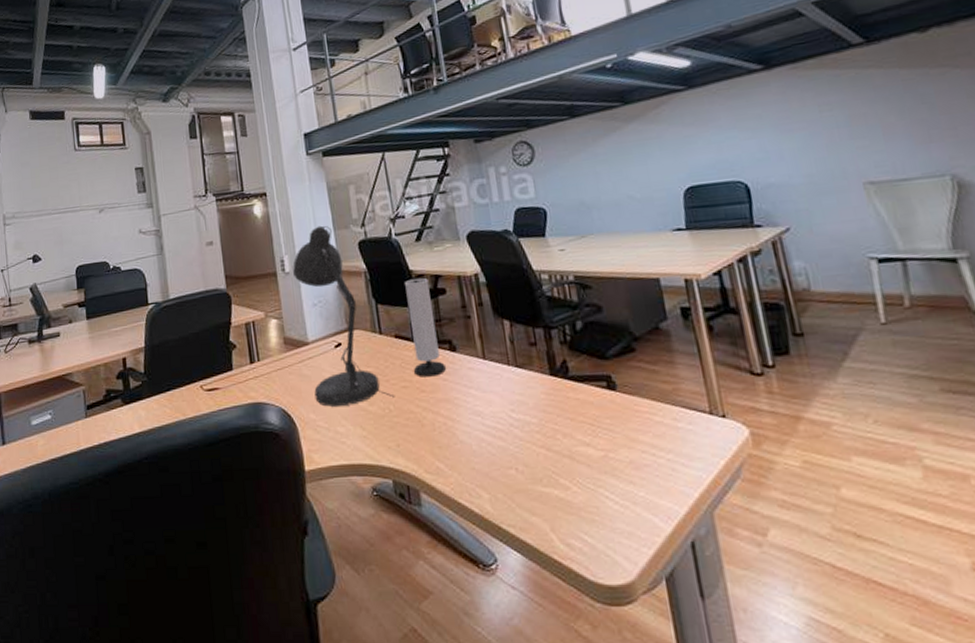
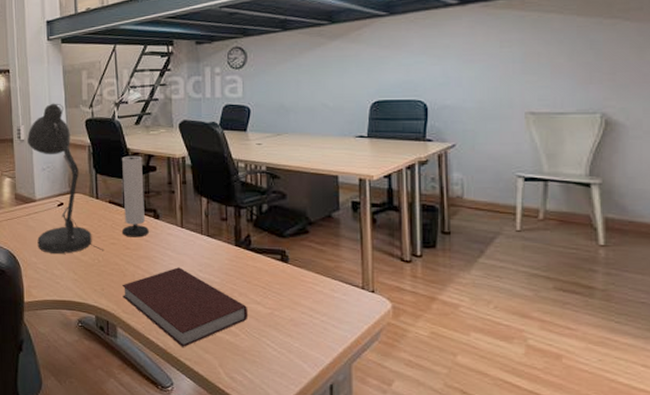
notebook: none [421,409,578,510] -> present [122,267,249,347]

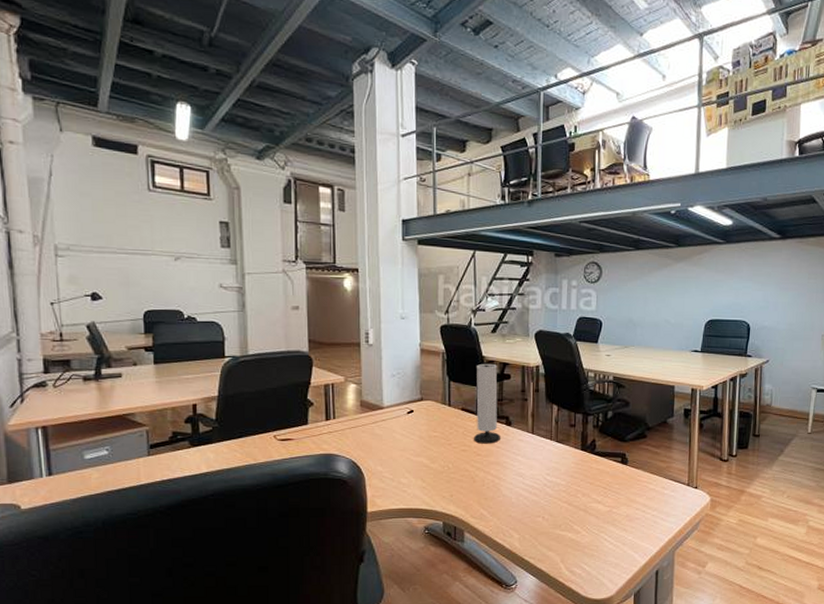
desk lamp: present [27,103,104,254] -> none [377,307,455,462]
notebook: present [122,267,249,347] -> none [471,472,590,547]

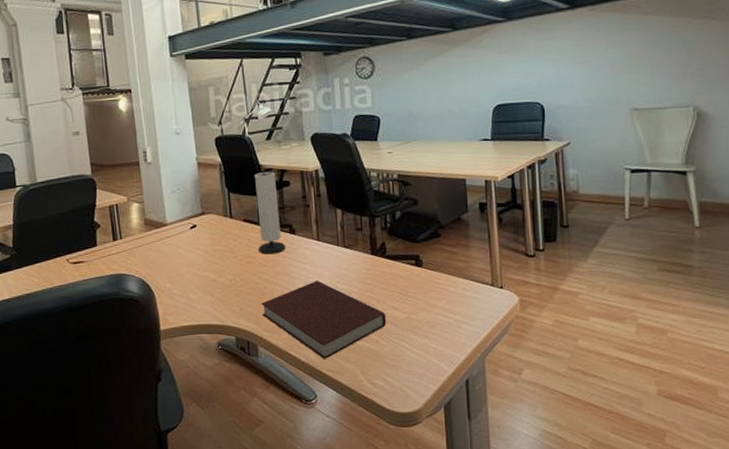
notebook: none [471,472,590,547] -> present [261,280,387,359]

